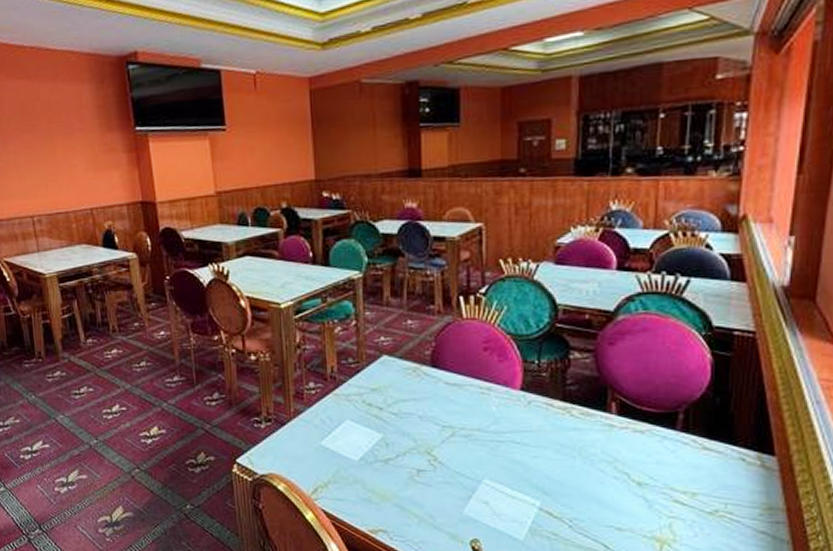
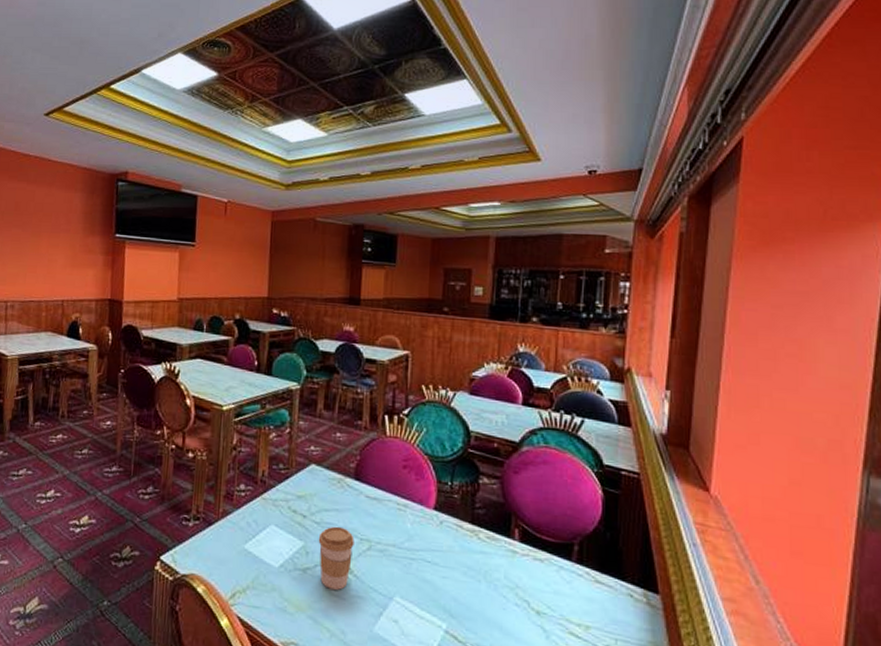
coffee cup: none [397,415,436,477] -> present [318,526,355,590]

